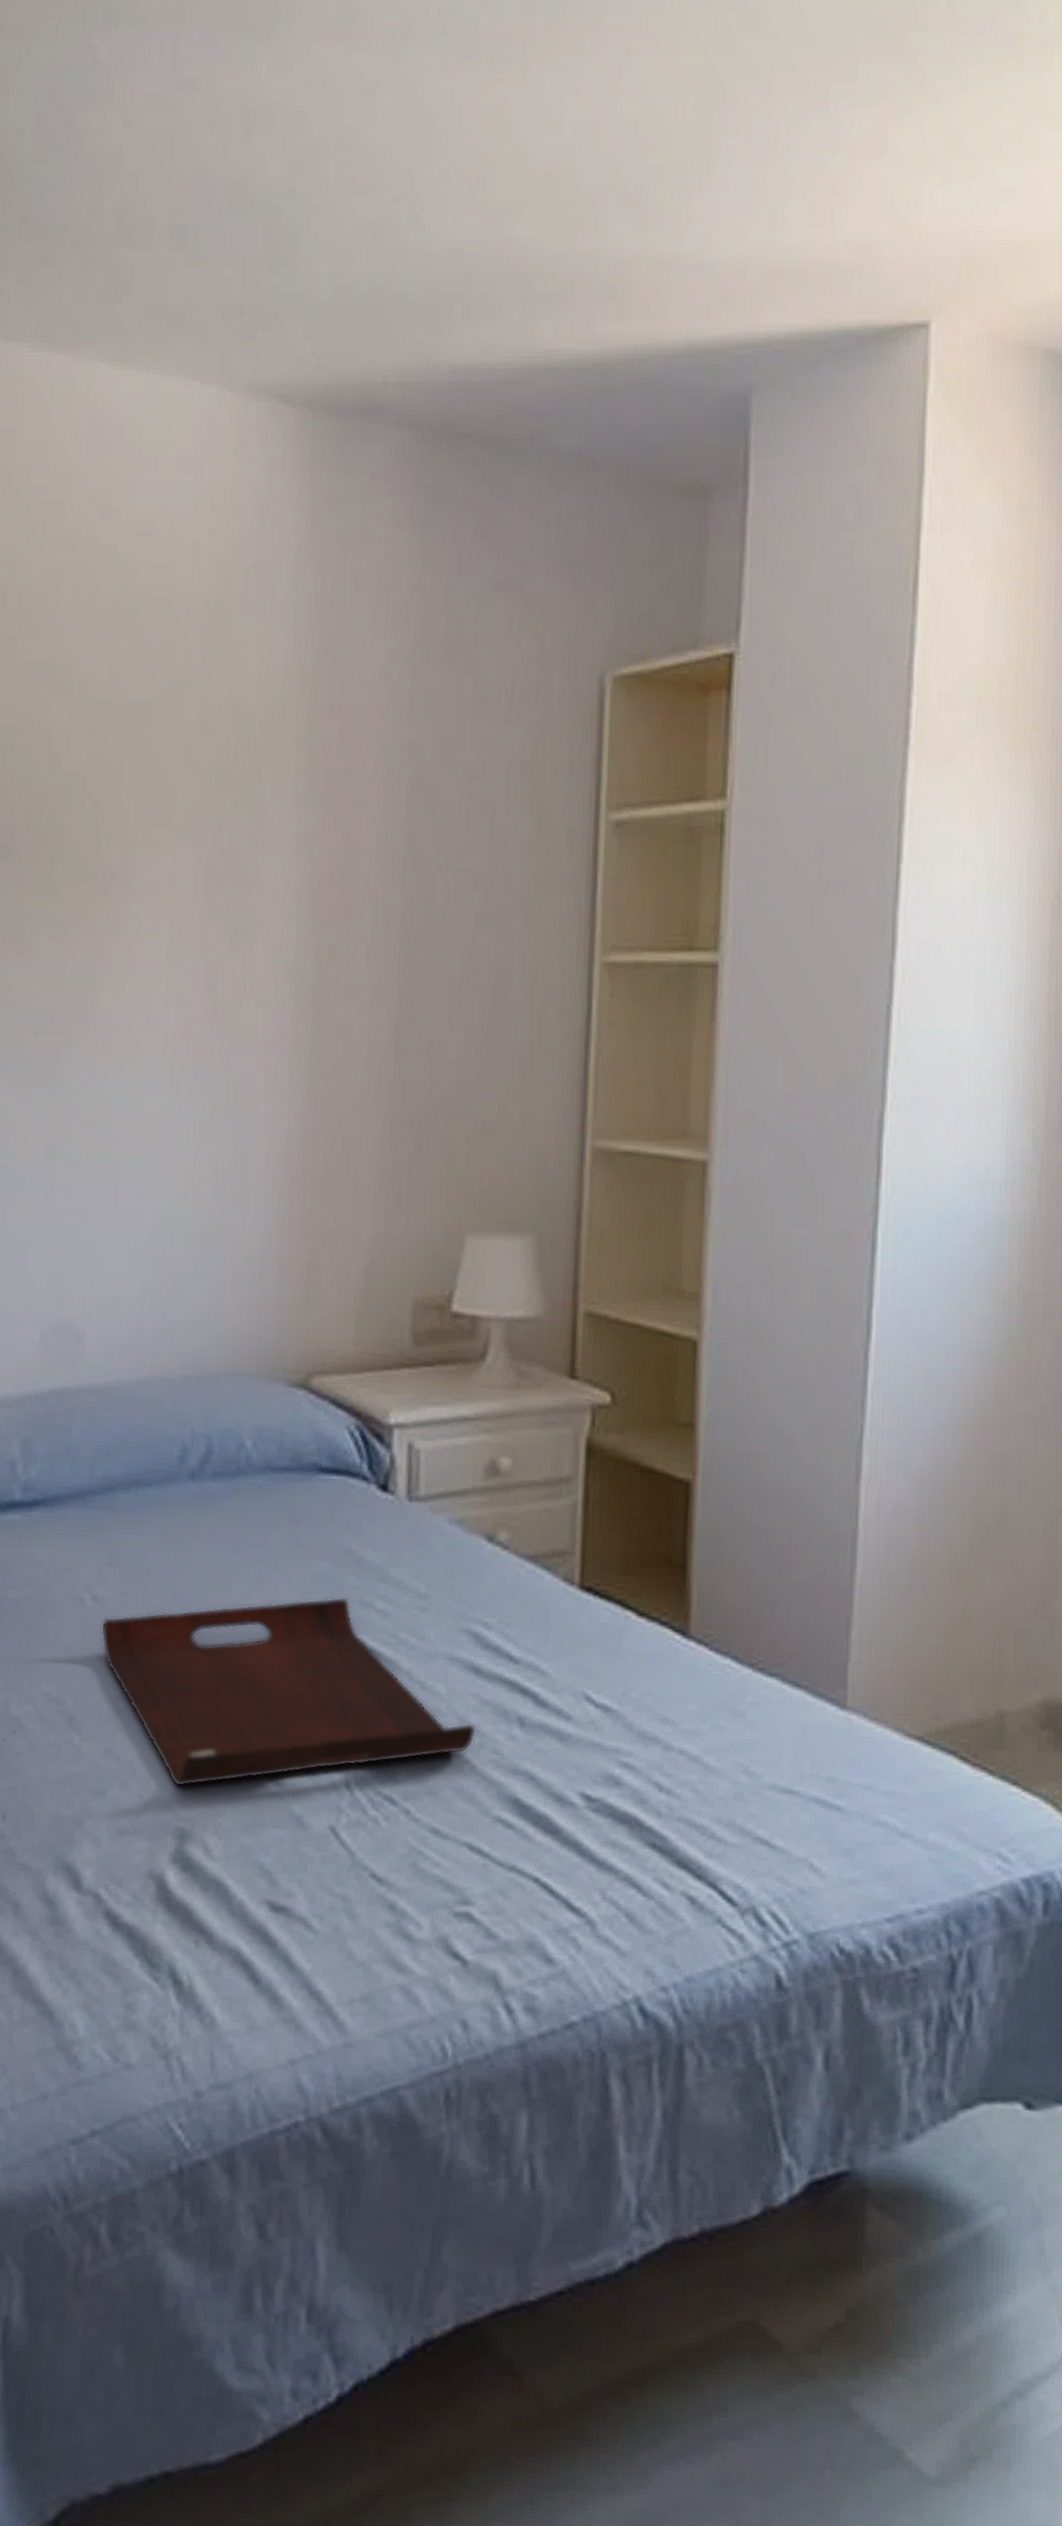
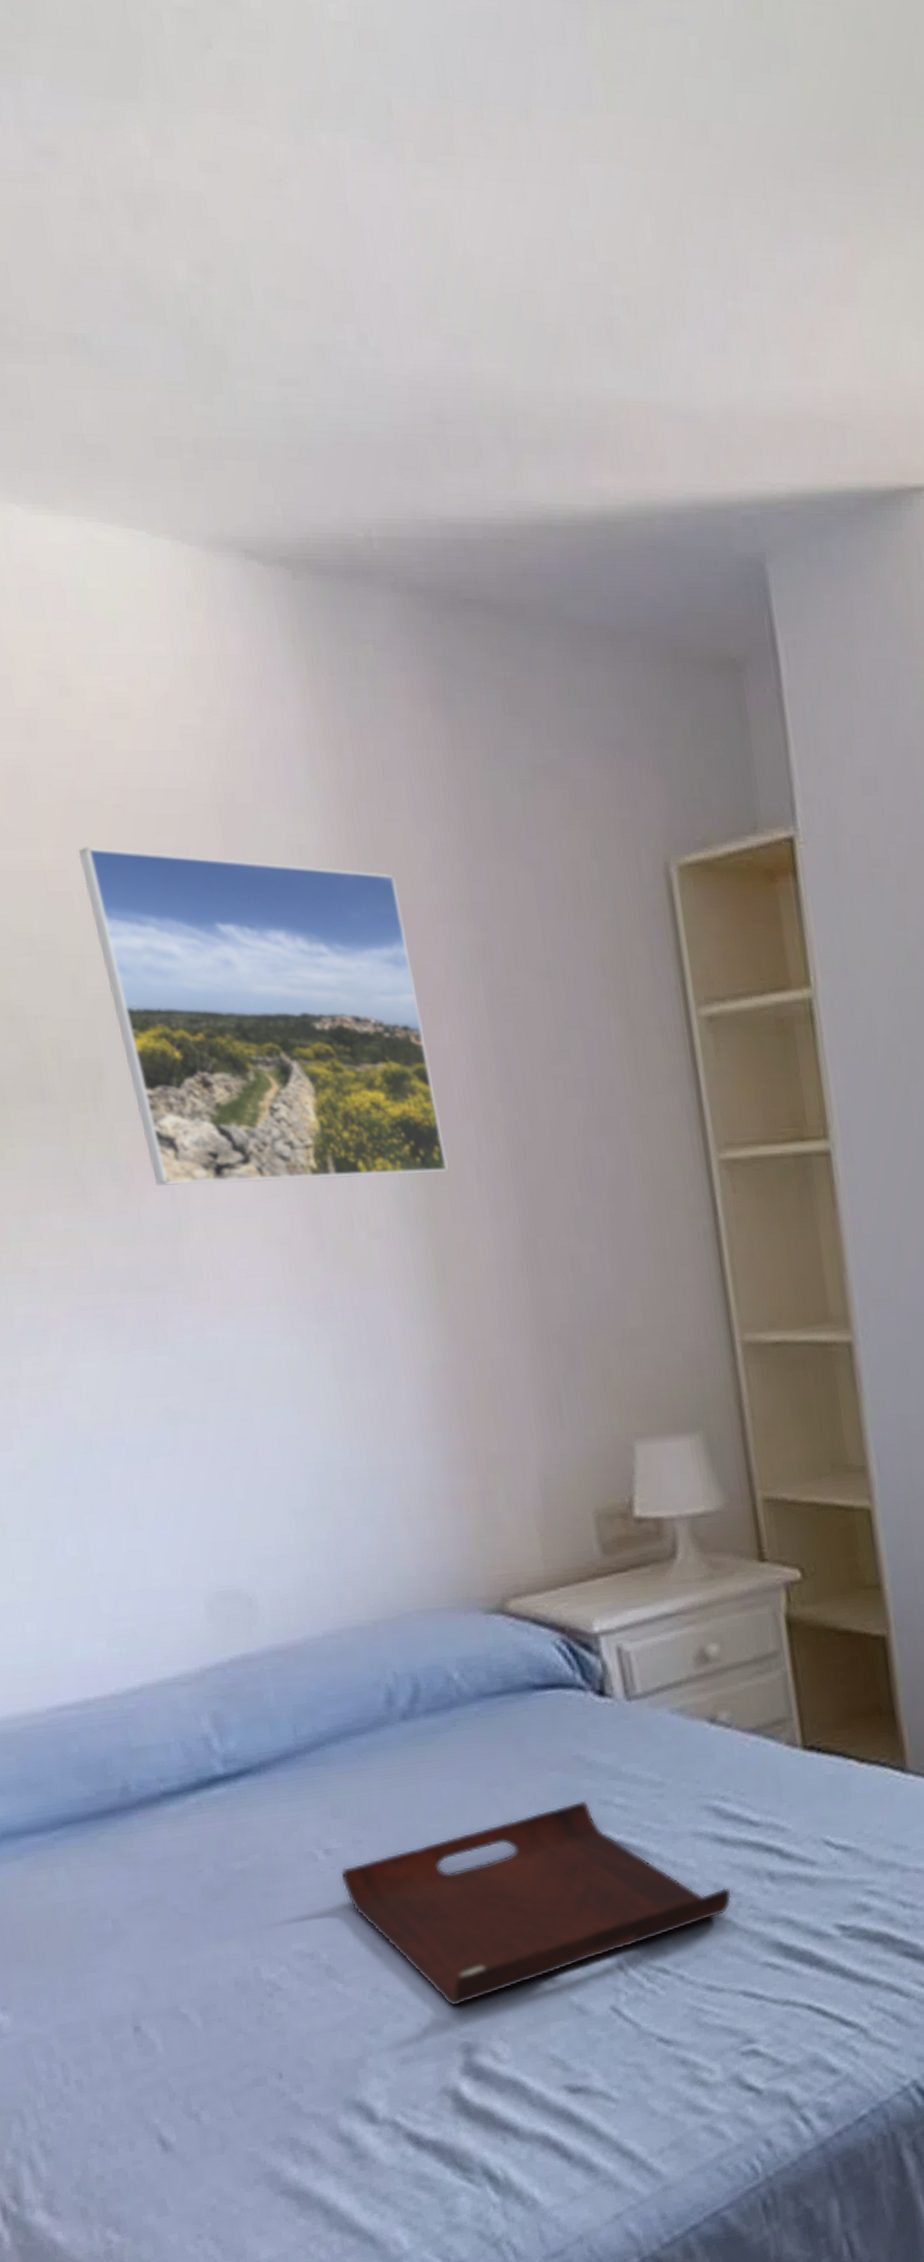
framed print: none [83,643,348,952] -> present [78,847,450,1186]

